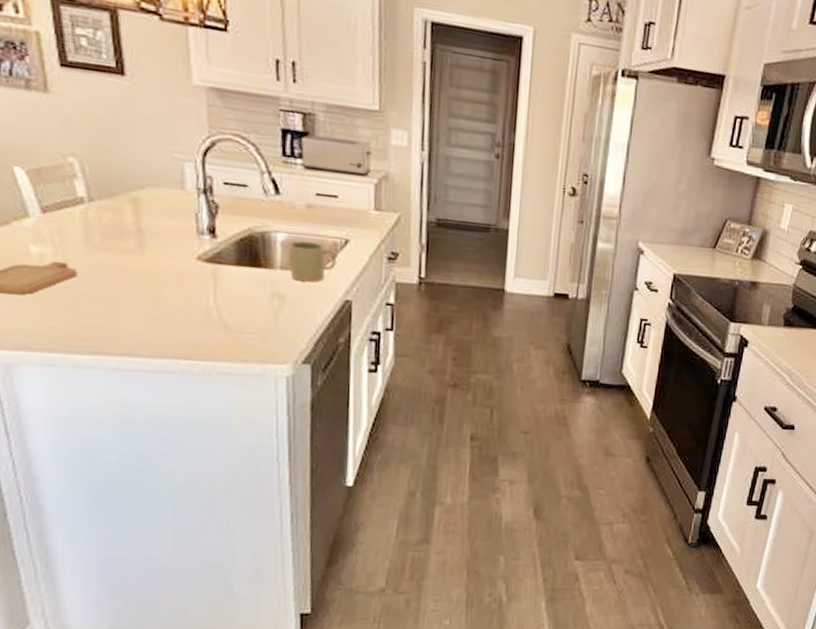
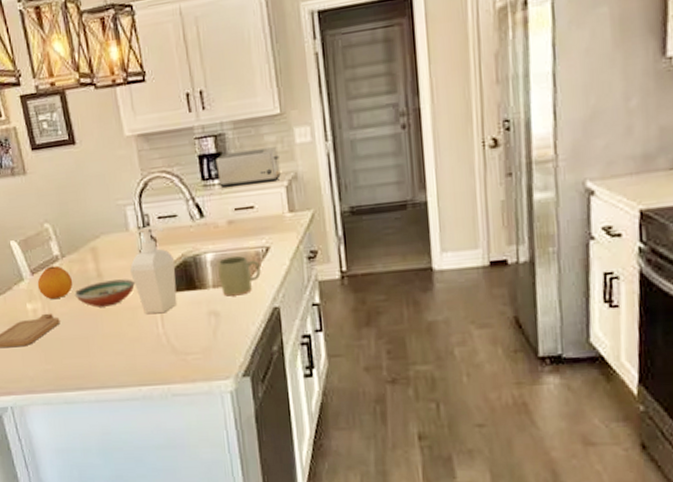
fruit: none [49,207,102,248] -> present [37,265,73,300]
decorative bowl: none [102,238,185,268] -> present [74,279,135,308]
soap bottle: none [181,189,239,286] -> present [130,225,177,314]

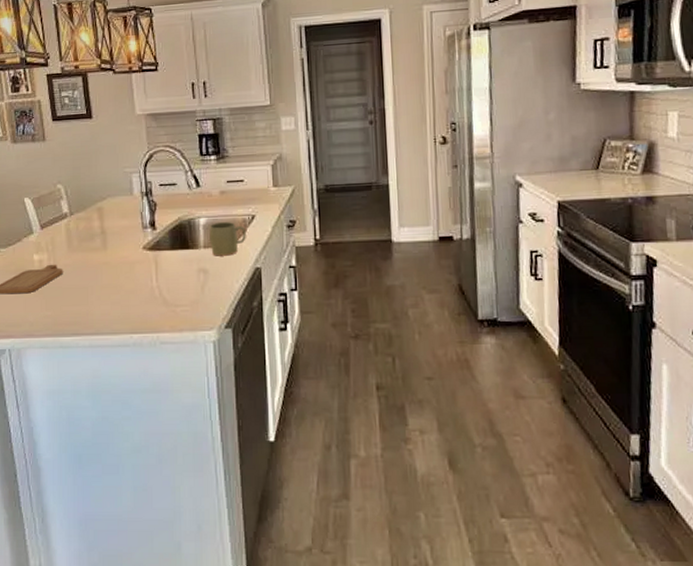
fruit: present [37,265,73,300] -> none [45,222,79,252]
decorative bowl: present [74,279,135,308] -> none [79,237,134,261]
soap bottle: present [130,225,177,314] -> none [131,191,172,269]
toaster: present [216,146,281,187] -> none [213,131,268,163]

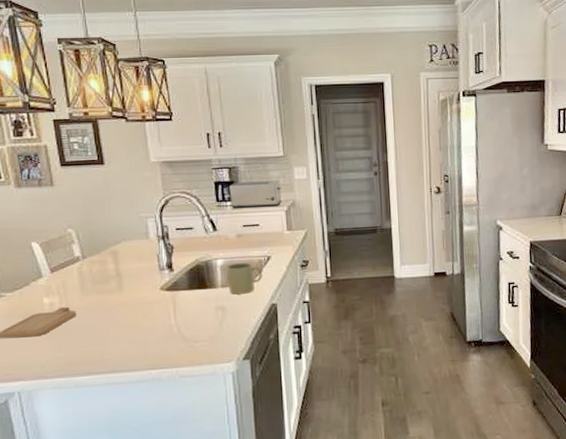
toaster: none [213,131,268,163] -> present [229,179,282,208]

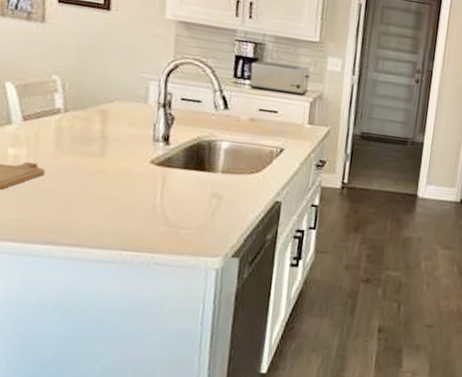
mug: present [226,263,262,295] -> none [229,149,272,185]

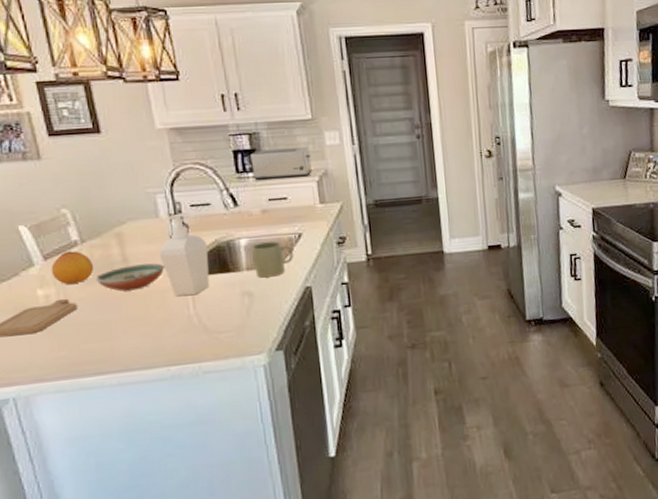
fruit: none [27,116,72,151] -> present [51,251,94,285]
decorative bowl: none [69,143,141,169] -> present [95,263,164,292]
soap bottle: none [139,103,190,187] -> present [160,212,210,296]
mug: none [229,149,272,185] -> present [252,241,294,278]

